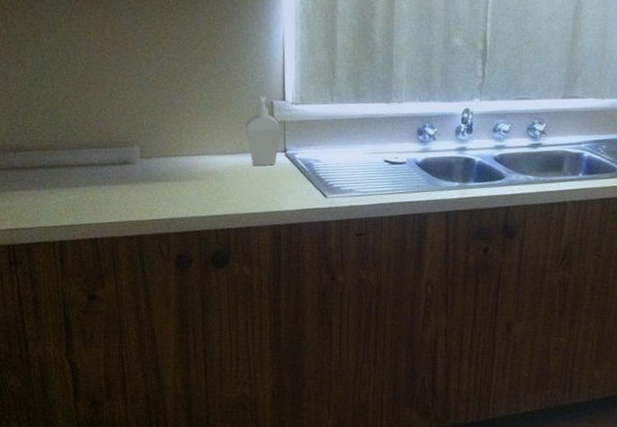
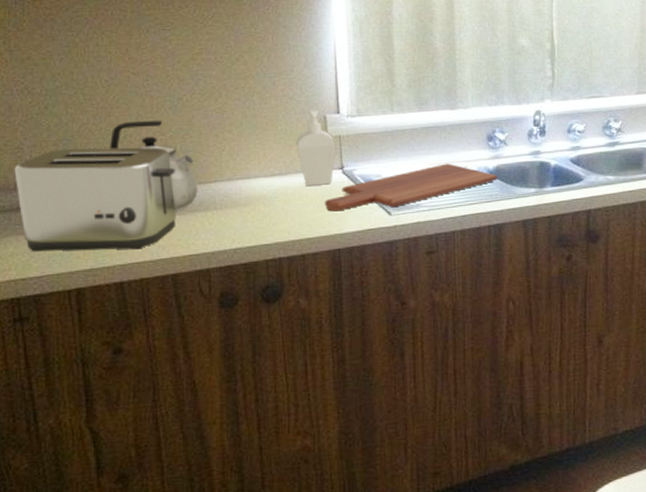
toaster: none [10,118,142,211] -> present [14,147,177,252]
kettle: none [88,96,161,179] -> present [110,120,198,210]
cutting board: none [268,153,425,191] -> present [324,163,498,212]

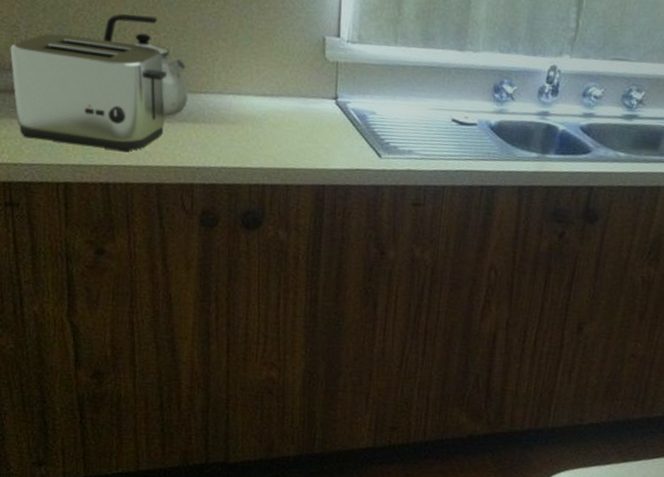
soap bottle: present [296,111,336,186] -> none [291,29,332,115]
cutting board: present [324,163,498,212] -> none [313,110,499,150]

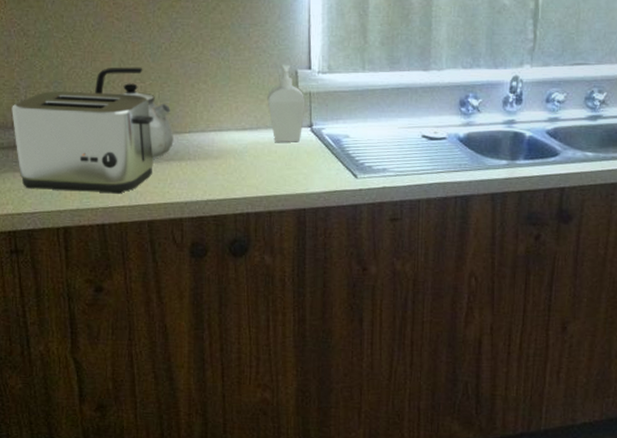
soap bottle: none [291,29,332,115] -> present [267,65,306,142]

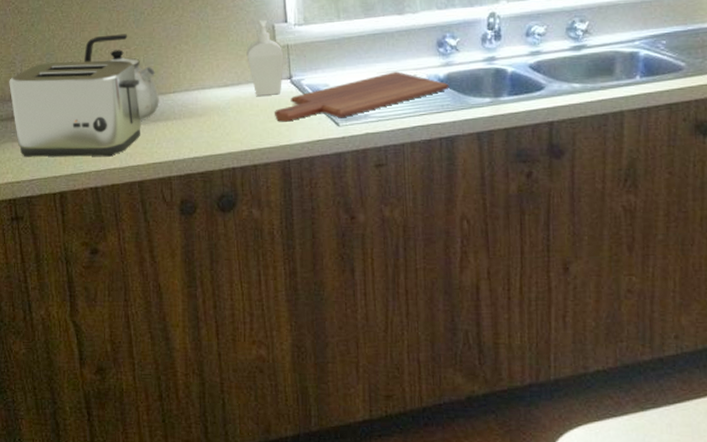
cutting board: none [292,127,468,171] -> present [274,71,449,122]

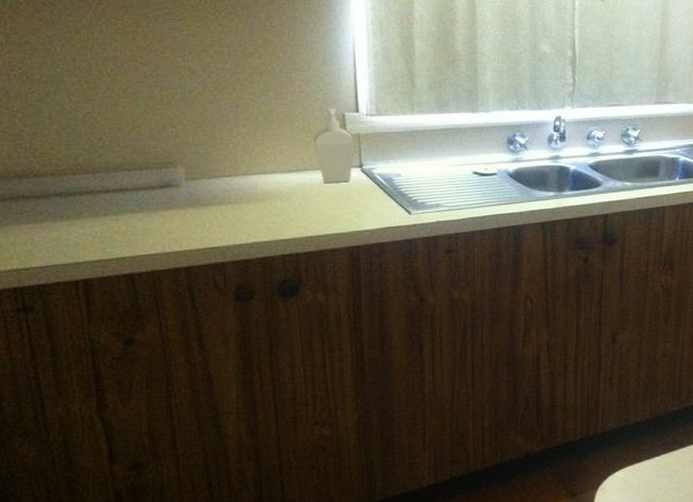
toaster: present [9,60,141,157] -> none [14,138,189,242]
kettle: present [84,34,159,119] -> none [117,111,211,203]
cutting board: present [274,71,449,122] -> none [342,165,518,209]

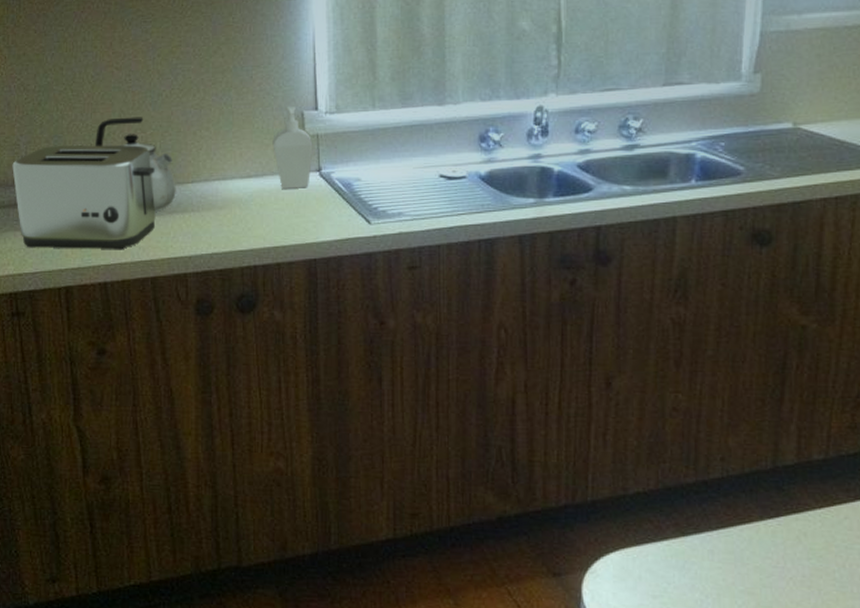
toaster: none [14,138,189,242] -> present [12,145,156,250]
kettle: none [117,111,211,203] -> present [95,117,176,210]

